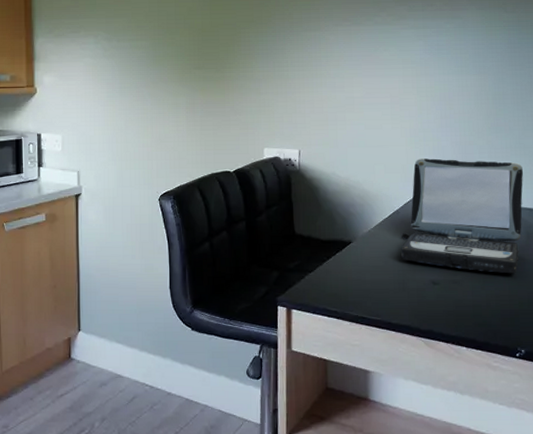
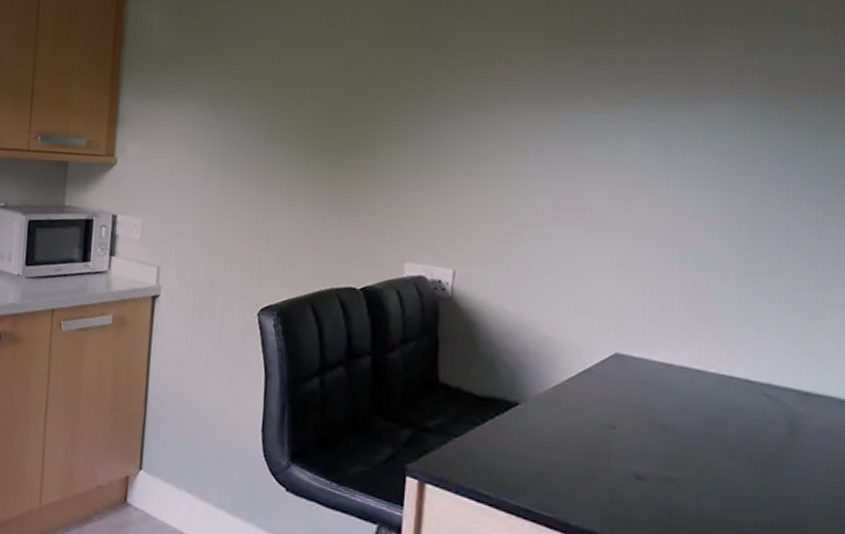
laptop: present [401,158,523,274] -> none [591,300,789,482]

